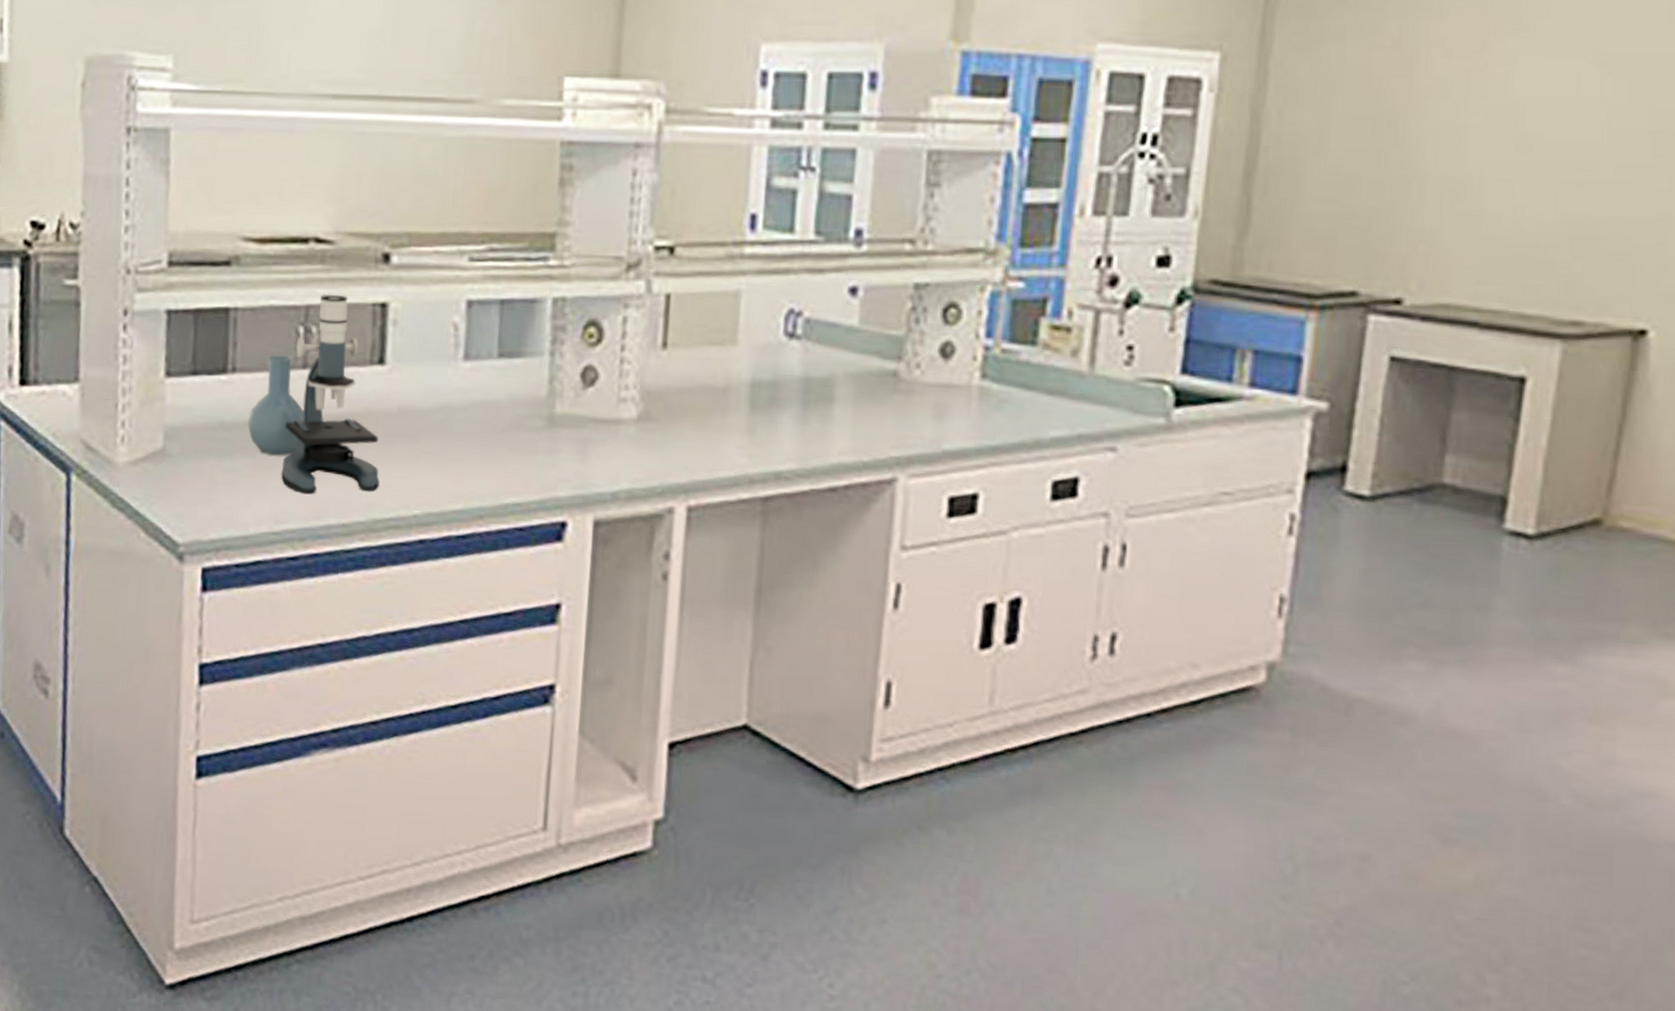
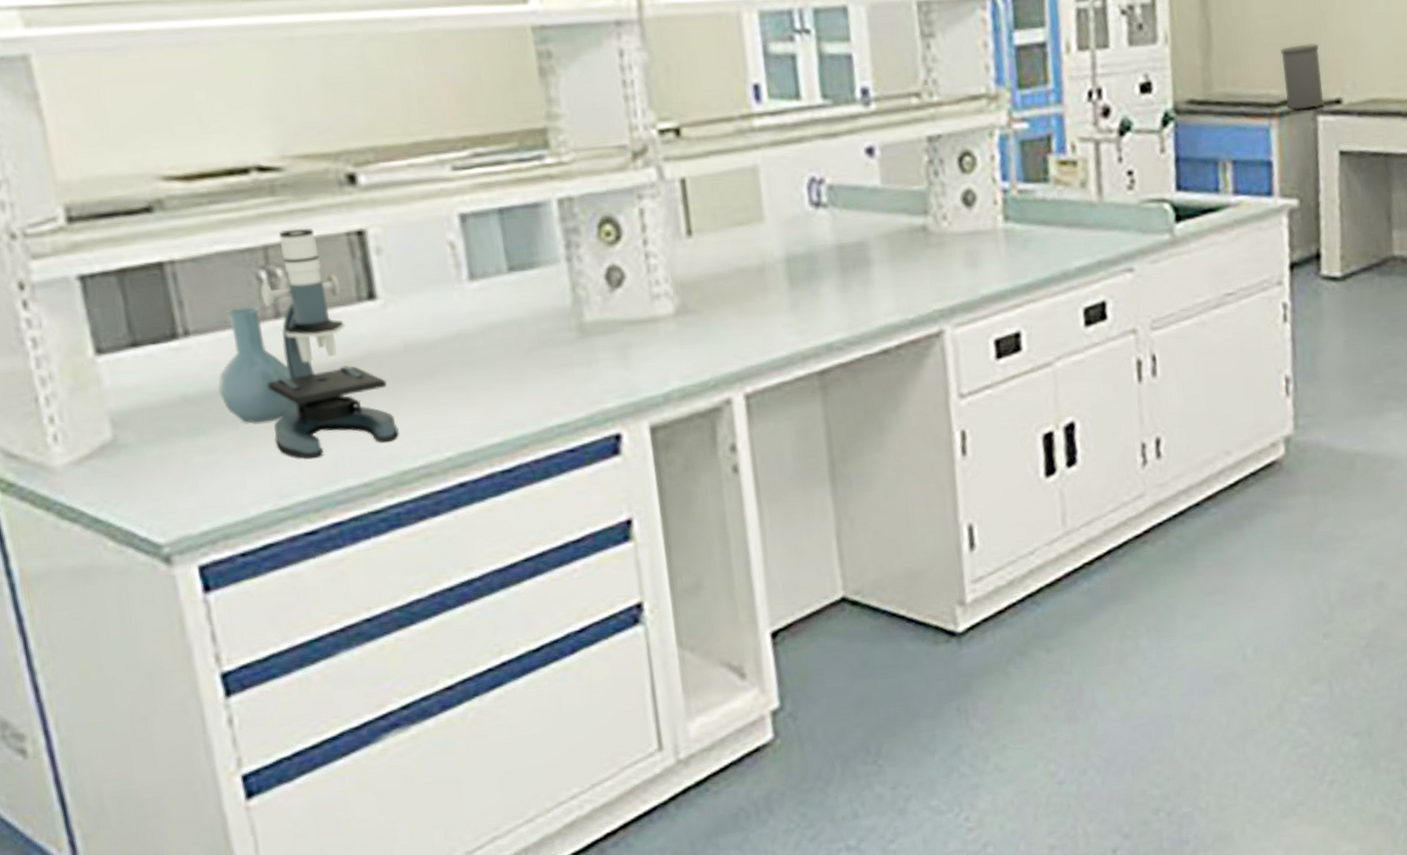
canister: none [1332,234,1382,305] -> present [1280,43,1323,110]

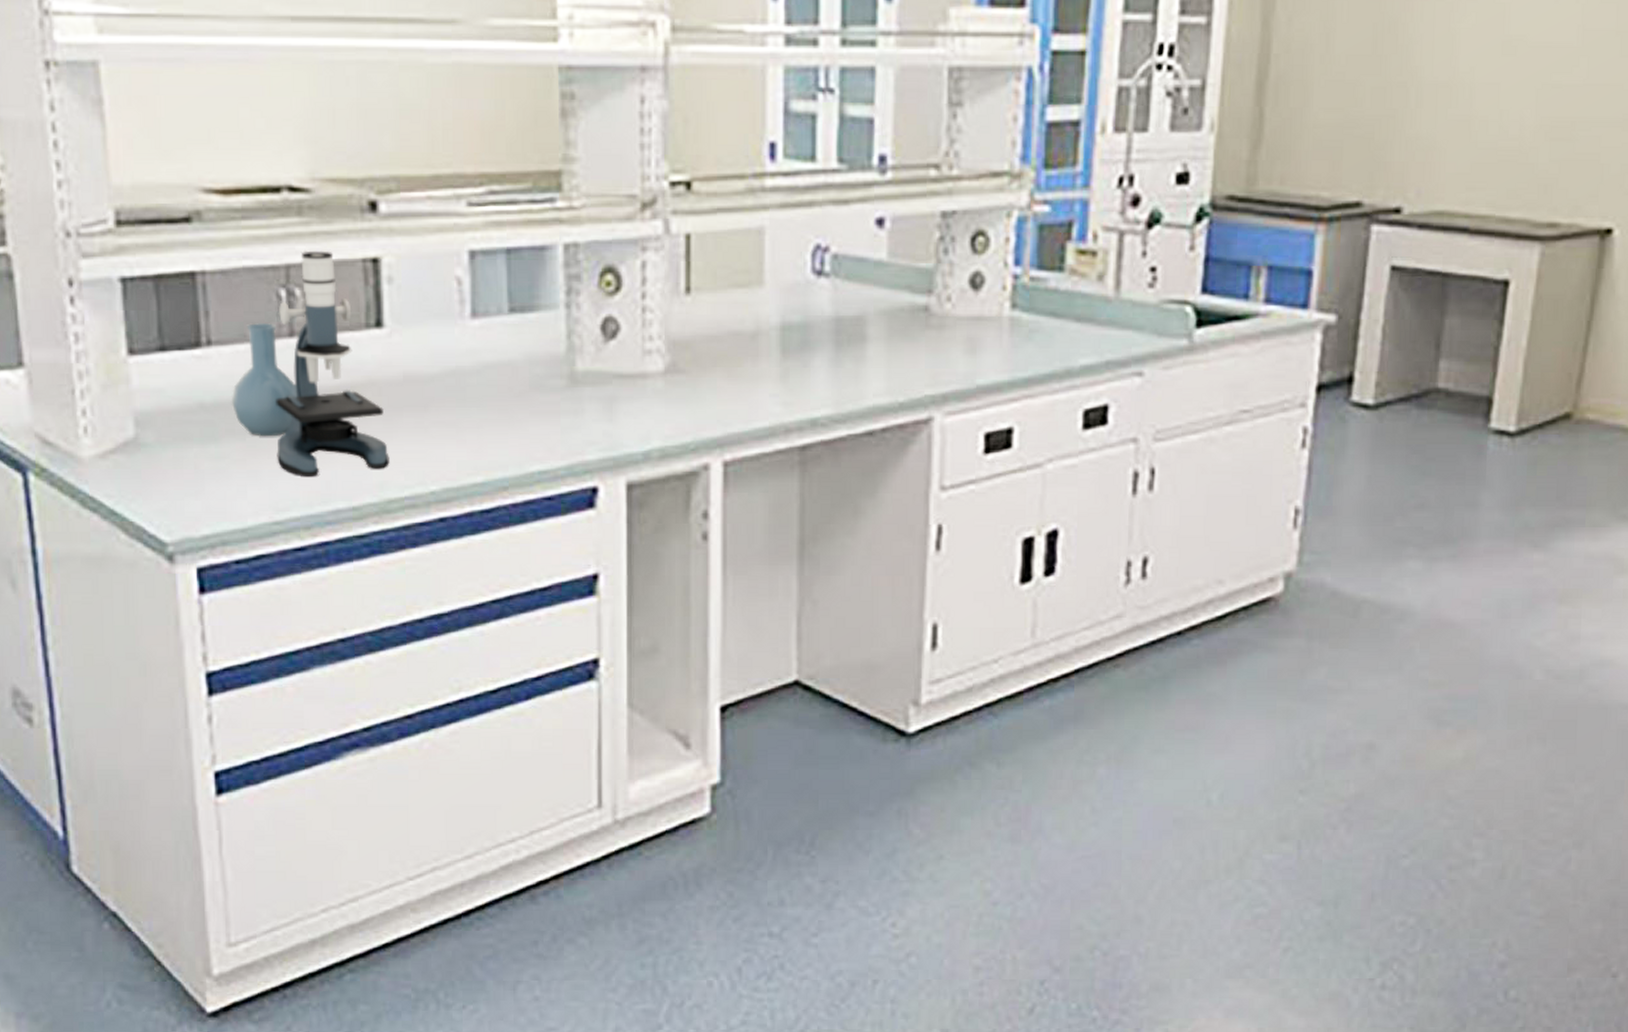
canister: present [1280,43,1323,110] -> none [1339,144,1383,215]

